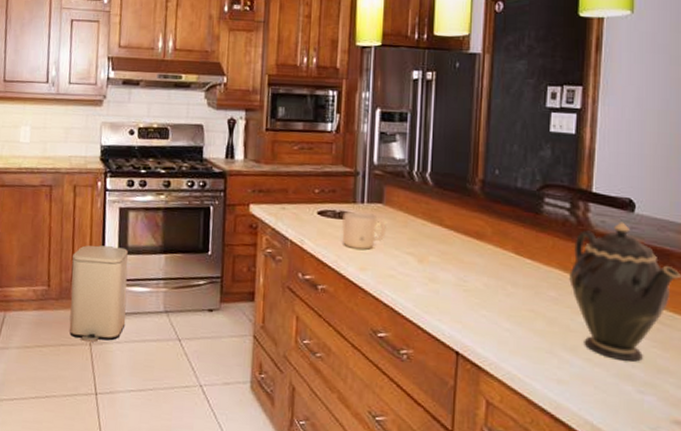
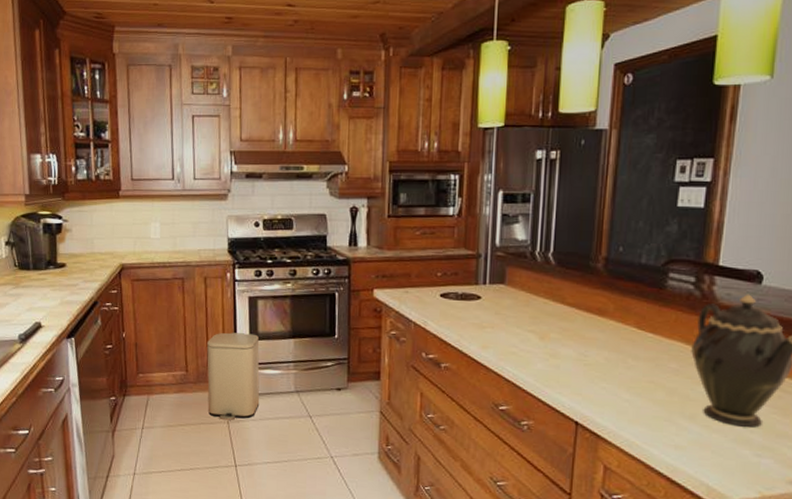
mug: present [341,210,386,250] -> none [464,292,508,329]

